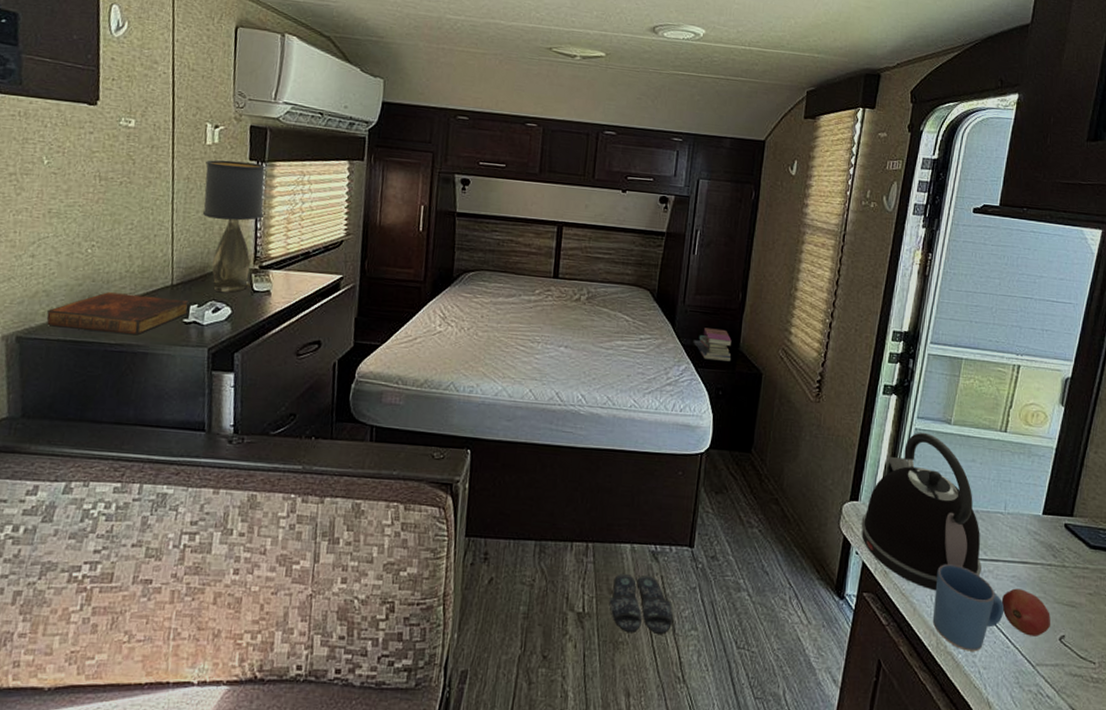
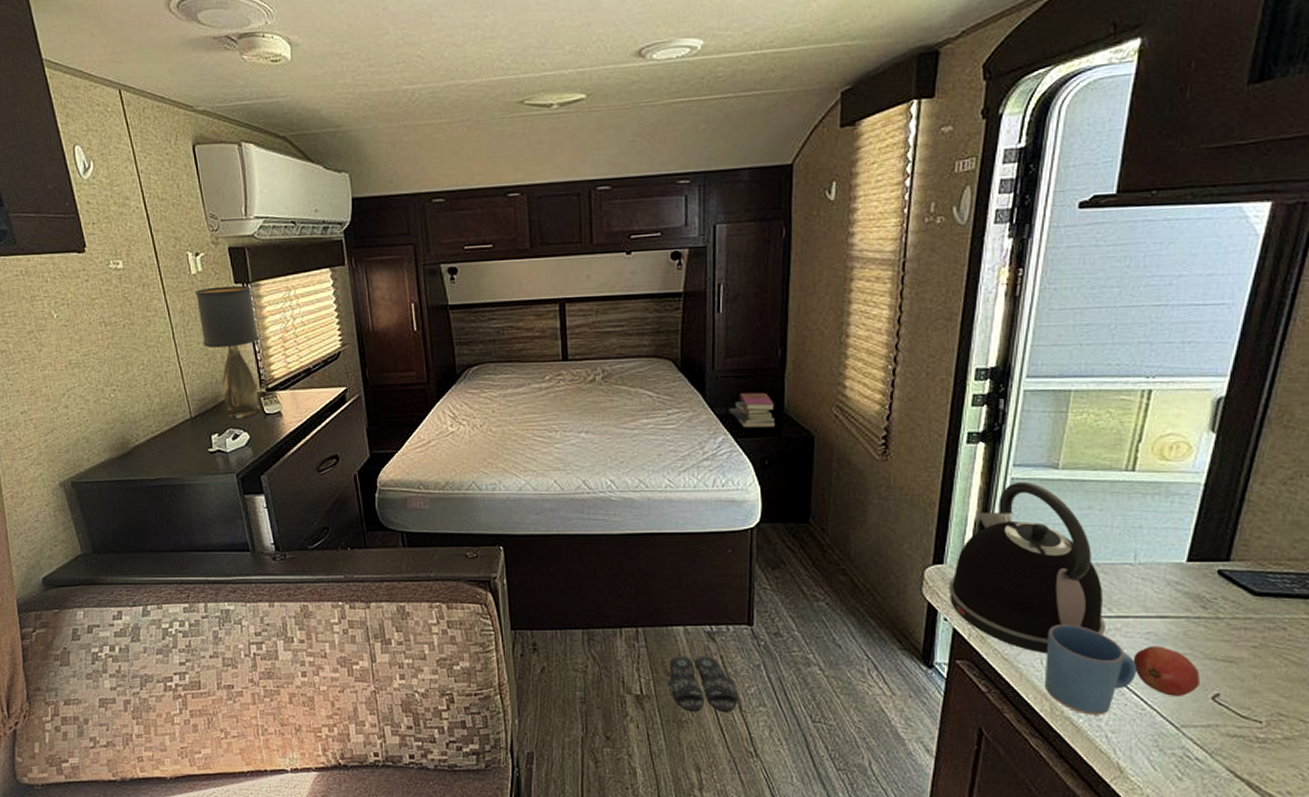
book: present [46,292,188,336] -> none [91,431,211,470]

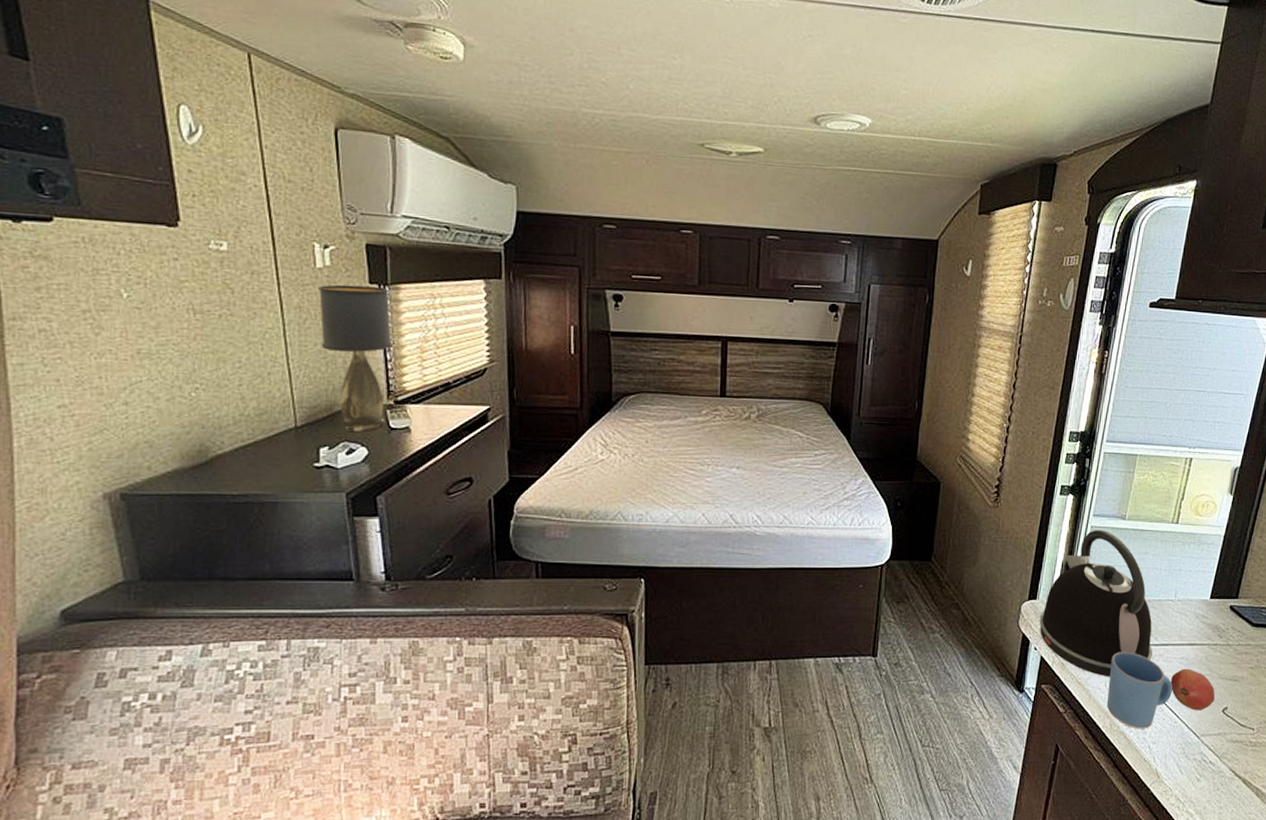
slippers: present [667,655,738,712] -> none [795,686,859,742]
books: present [729,392,776,428] -> none [869,439,909,472]

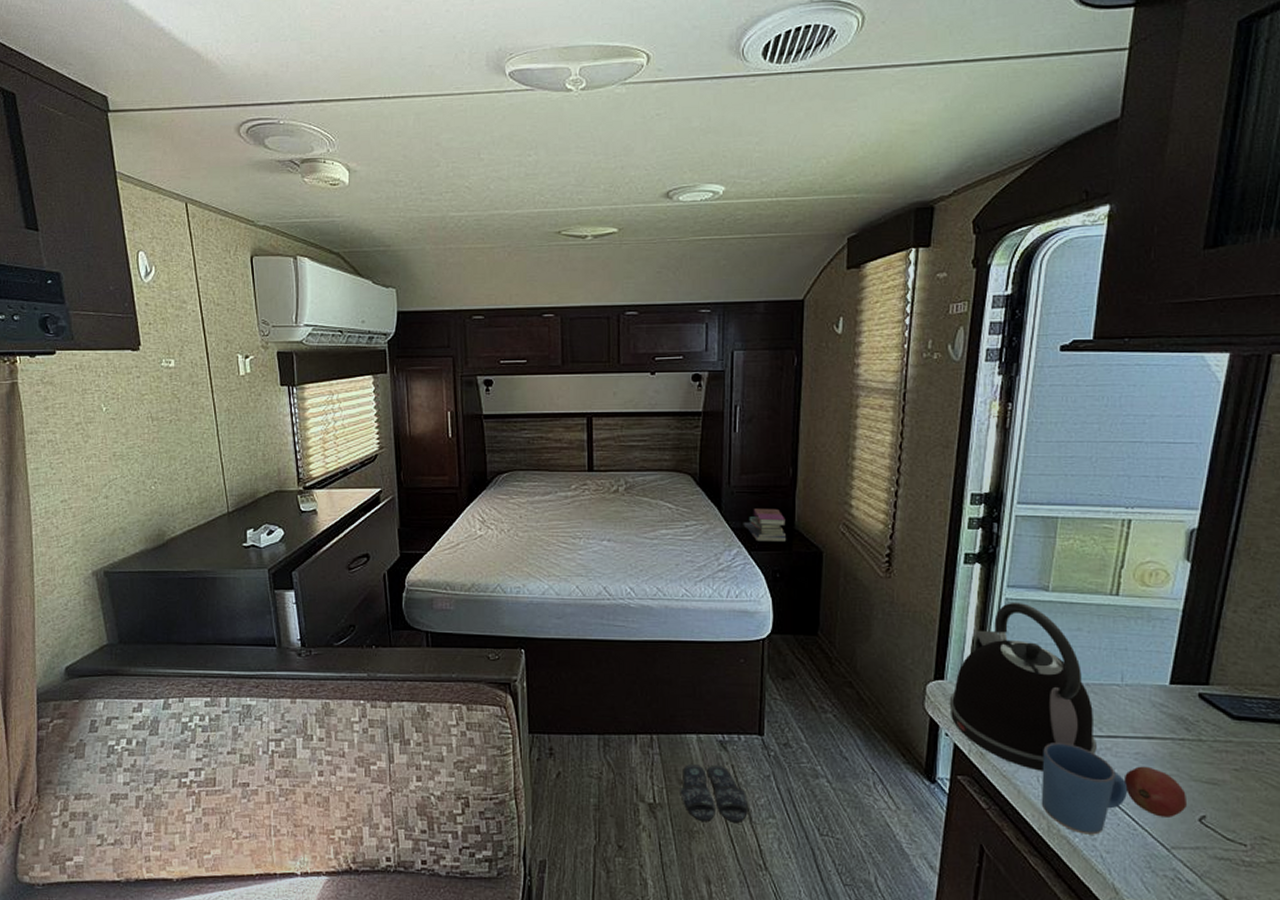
table lamp: present [318,284,393,433] -> none [242,388,301,516]
slippers: none [795,686,859,742] -> present [680,763,748,823]
books: none [869,439,909,472] -> present [743,508,787,542]

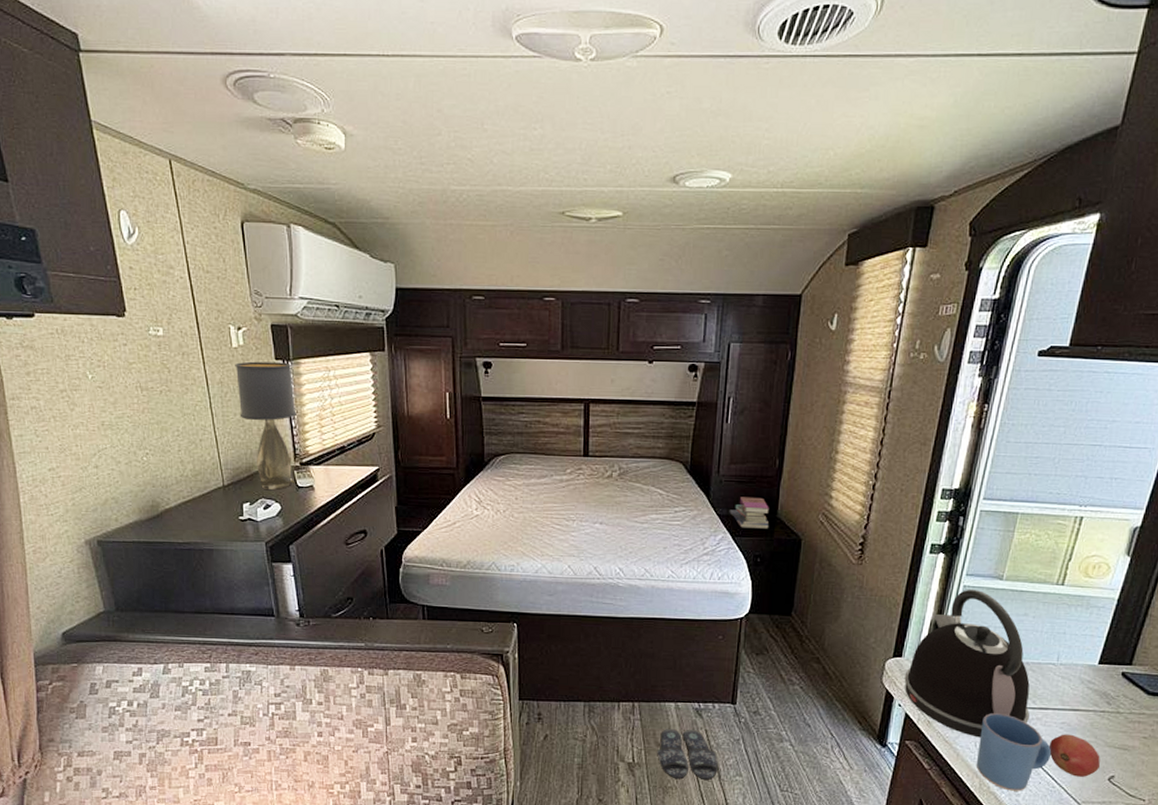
table lamp: none [242,388,301,516] -> present [235,361,296,491]

